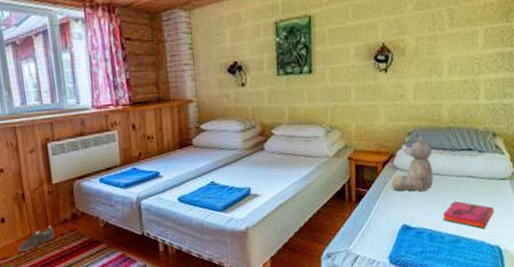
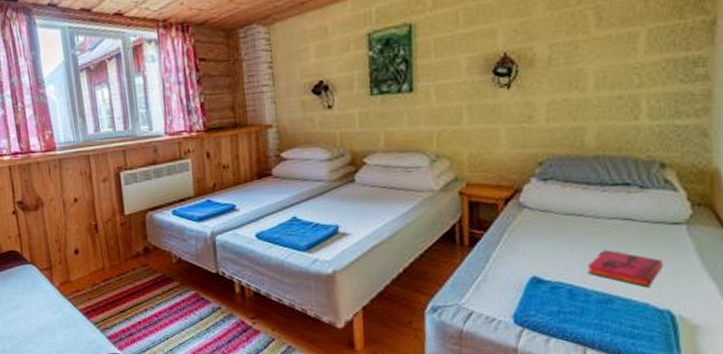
sneaker: present [17,225,55,252] -> none [90,259,128,285]
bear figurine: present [391,134,433,191] -> none [516,165,574,236]

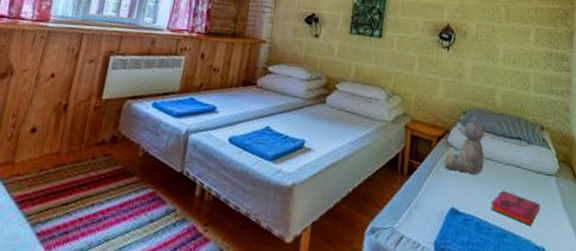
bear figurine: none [516,165,574,236] -> present [444,115,484,174]

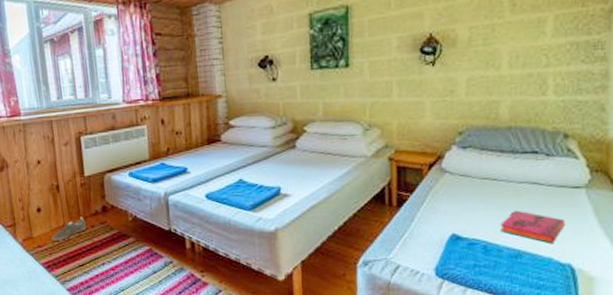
sneaker: none [37,145,87,171] -> present [51,217,87,241]
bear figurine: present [444,115,484,174] -> none [439,134,489,198]

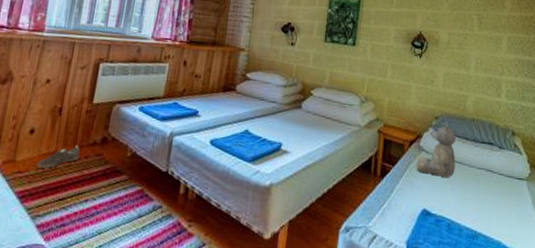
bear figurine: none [439,134,489,198] -> present [416,120,456,177]
hardback book: present [500,210,566,244] -> none [462,193,512,229]

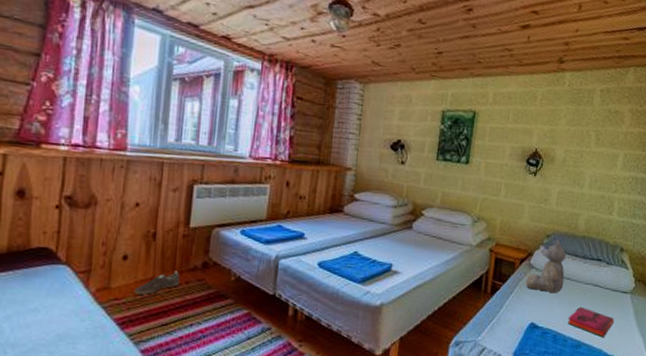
hardback book: none [462,193,512,229] -> present [567,306,615,338]

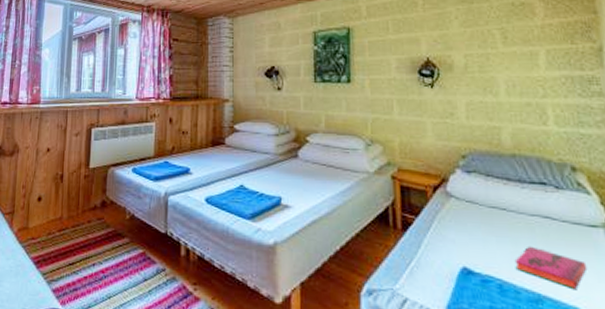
sneaker: present [134,271,181,295] -> none [46,210,84,234]
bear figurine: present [525,238,566,293] -> none [445,159,499,228]

